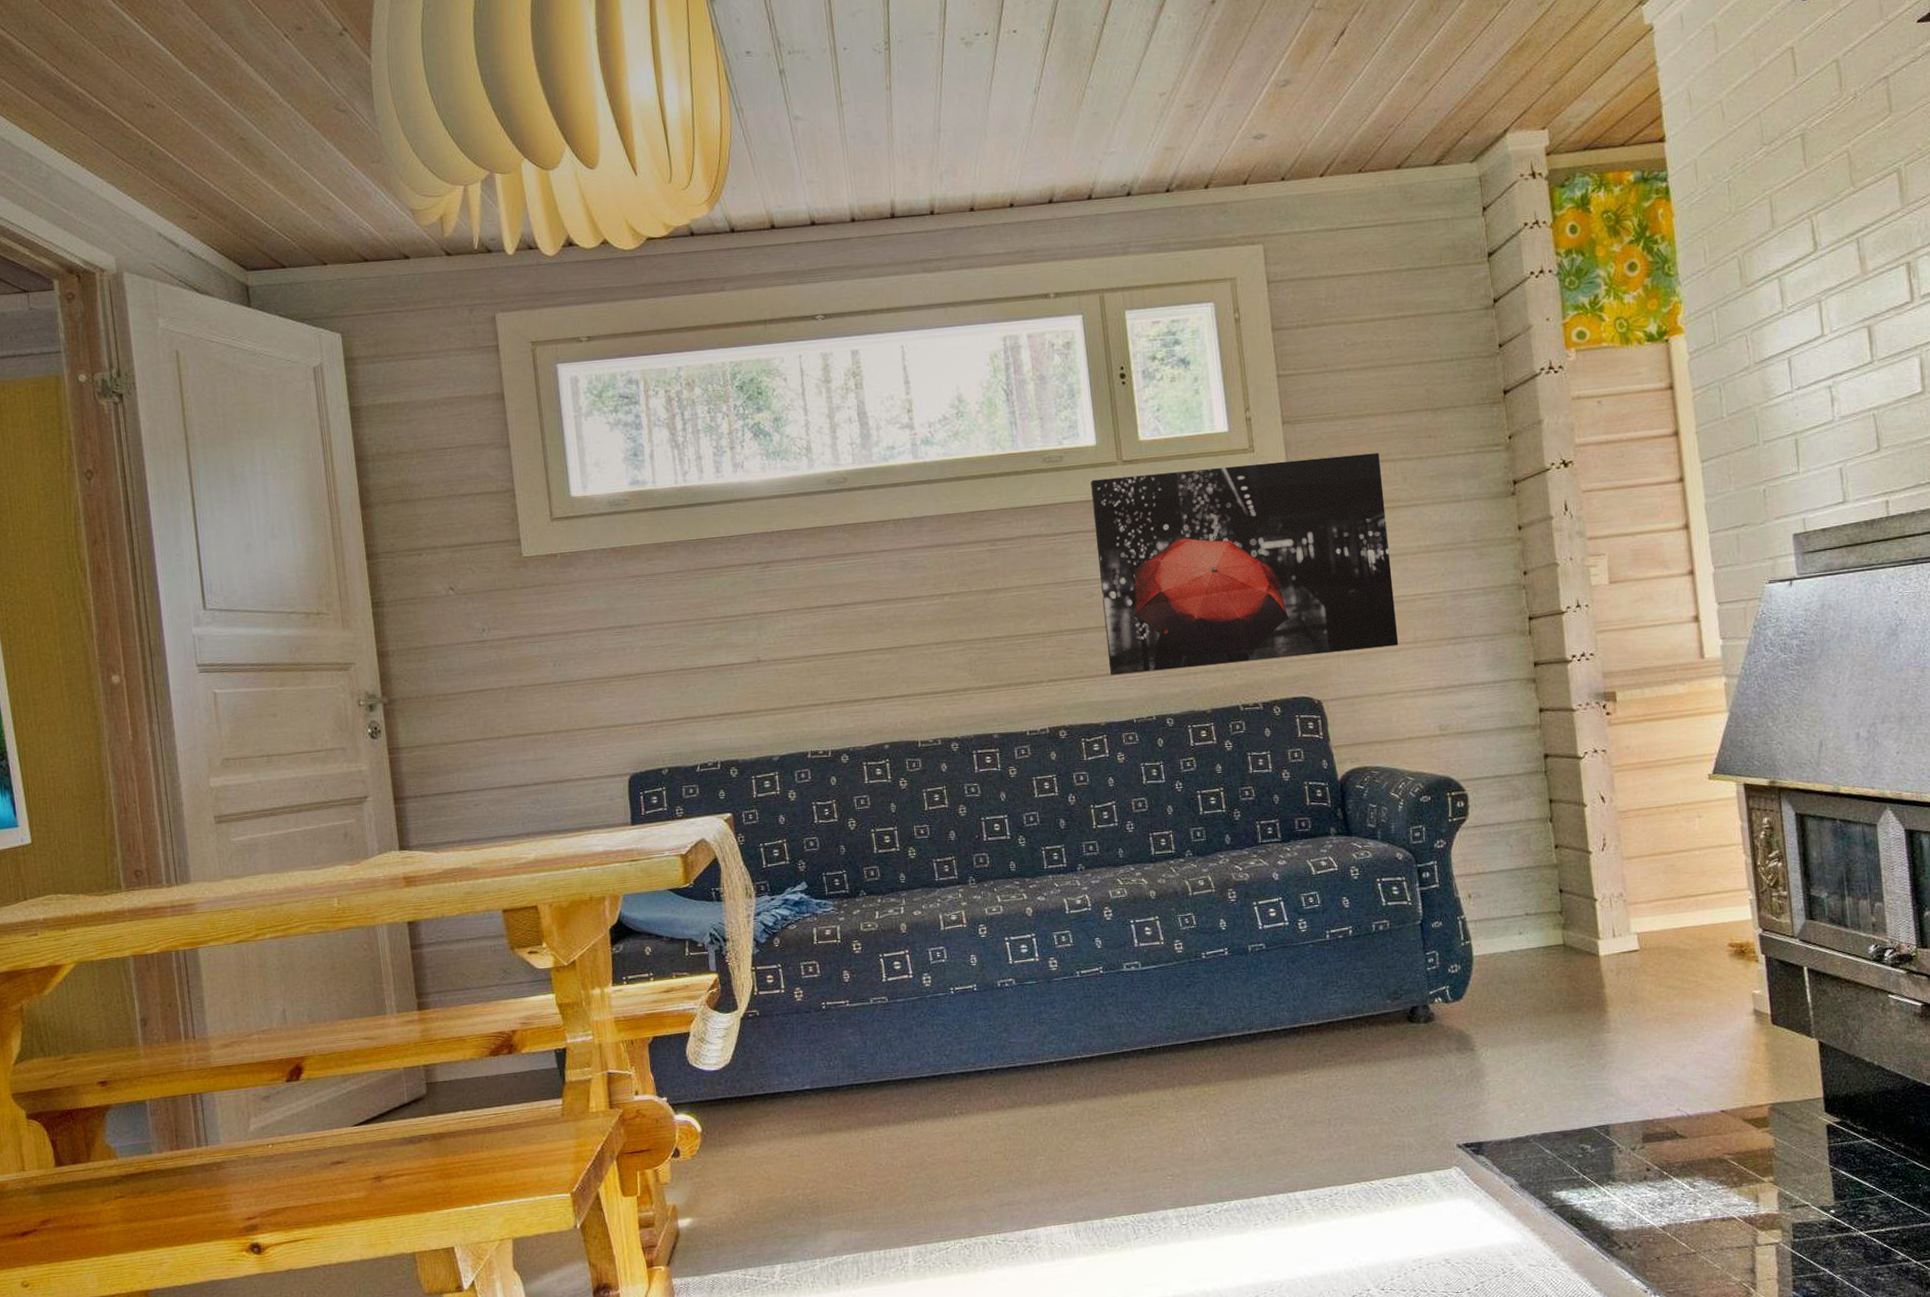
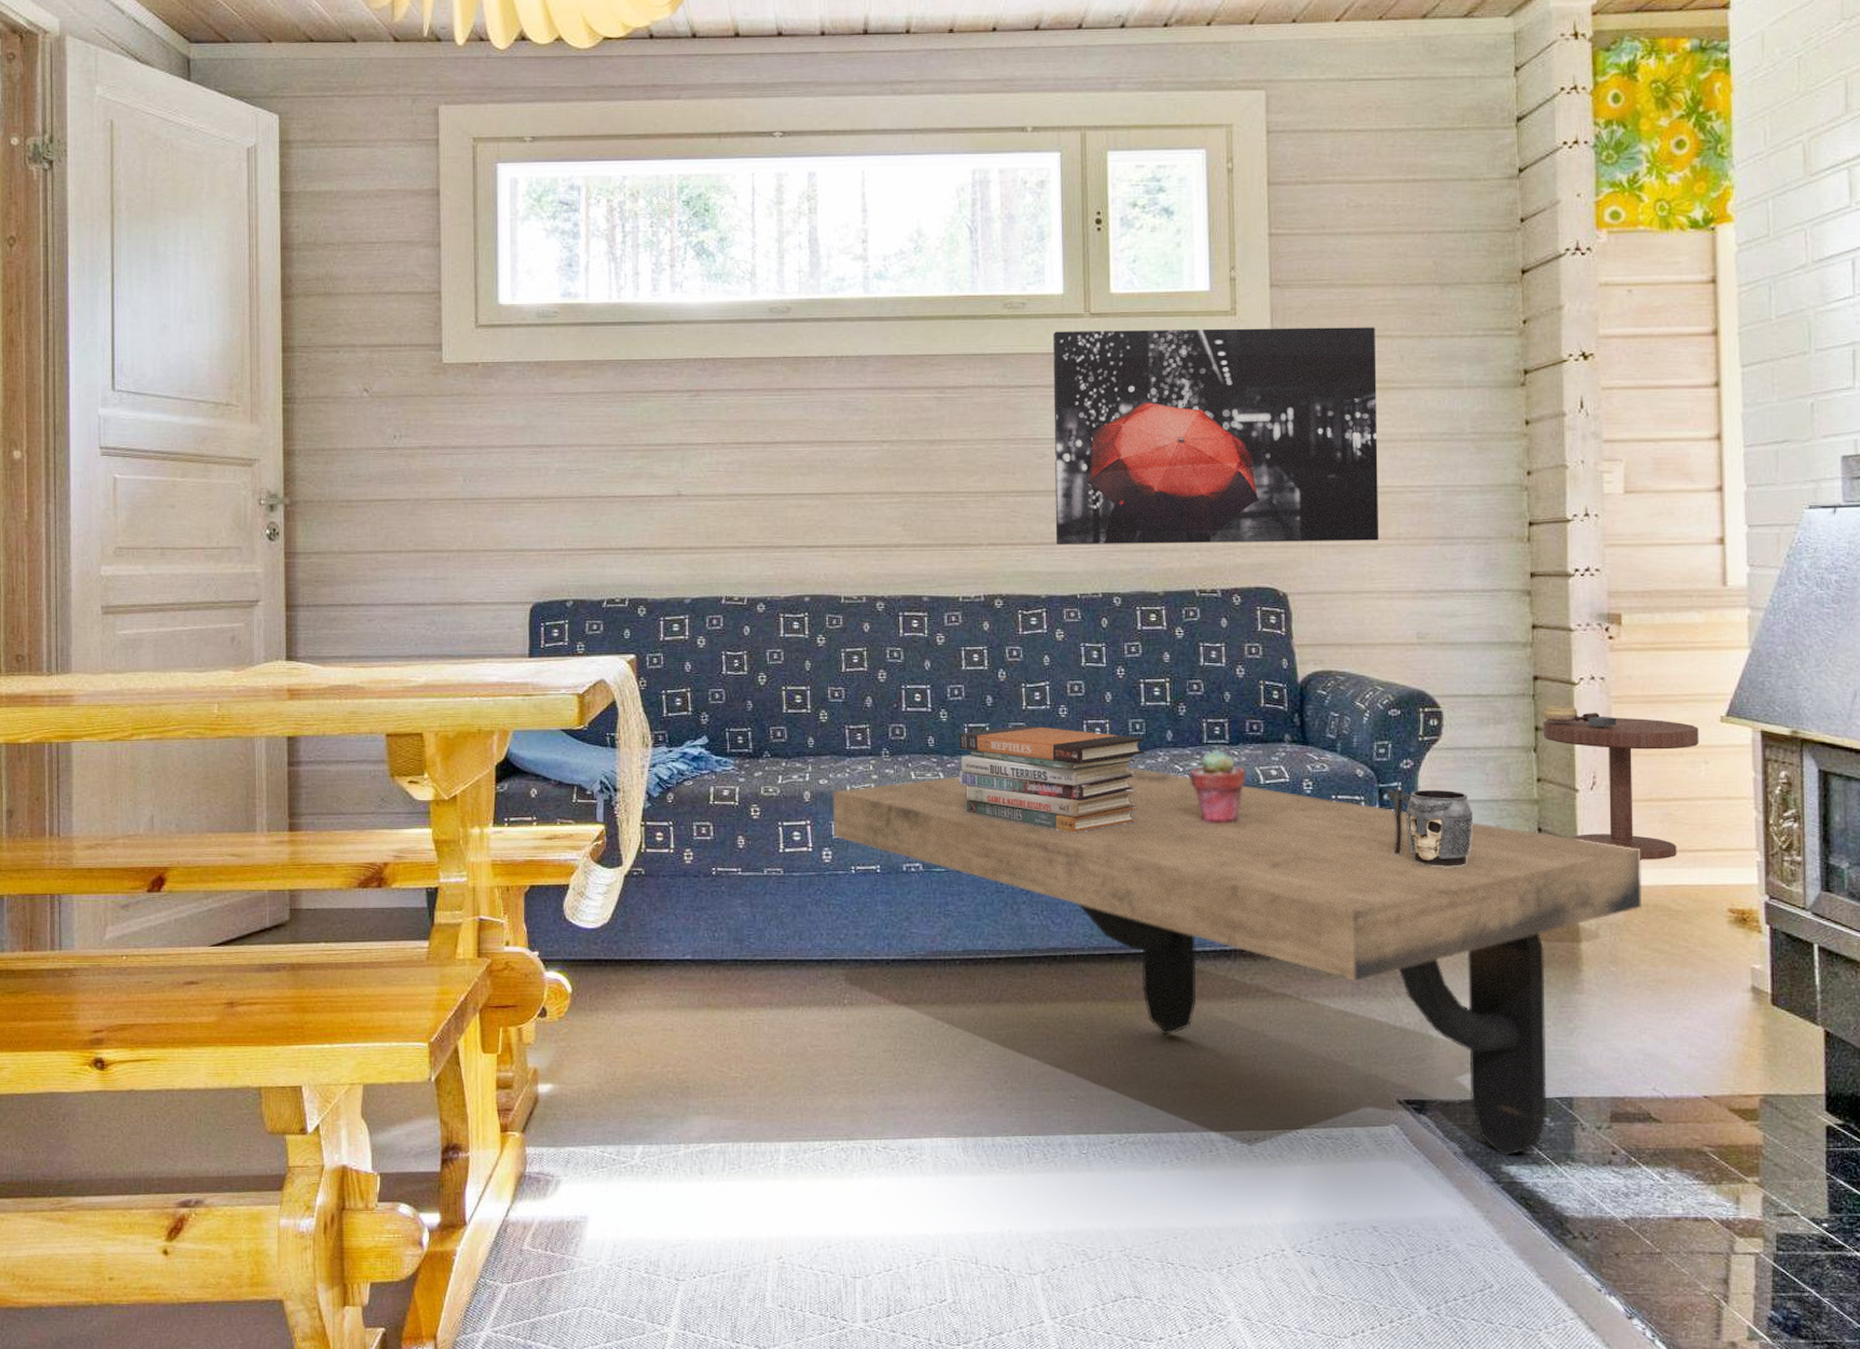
coffee table: none [926,871,1654,1183] -> present [832,767,1642,1156]
book stack: none [1038,842,1207,937] -> present [959,725,1145,833]
potted succulent: none [1249,847,1300,915] -> present [1190,749,1246,823]
mug: none [1425,863,1503,933] -> present [1387,789,1473,867]
side table: none [1555,778,1692,909] -> present [1542,706,1699,860]

